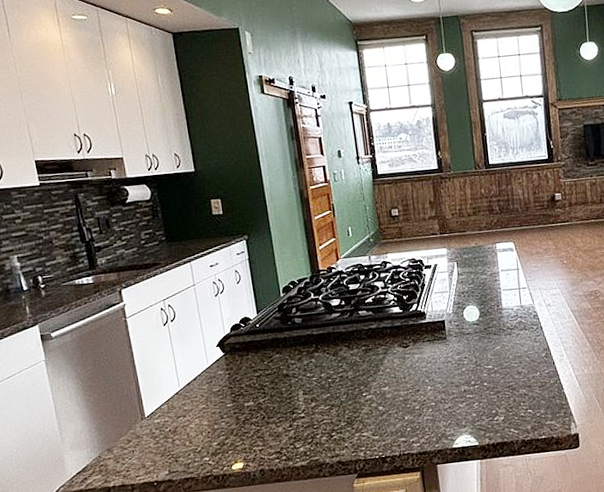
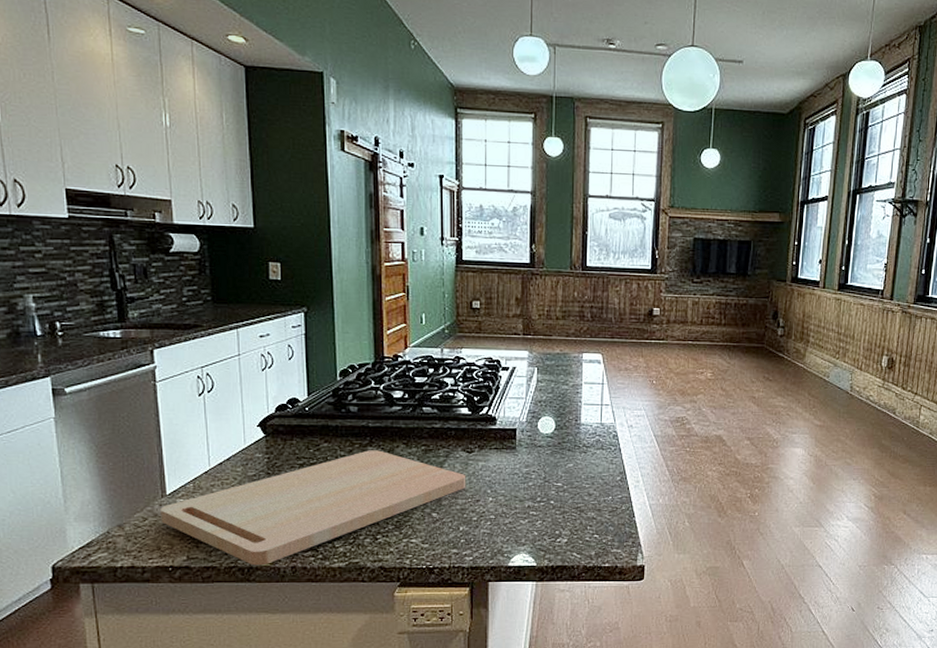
cutting board: none [142,355,406,473] -> present [160,450,466,566]

